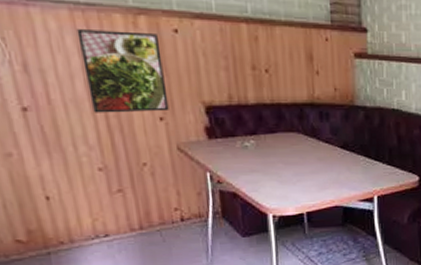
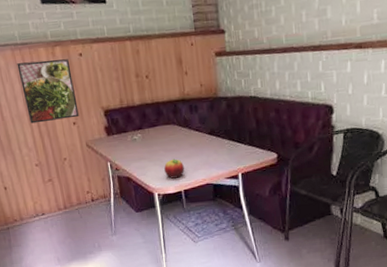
fruit: none [283,174,308,198] -> present [164,159,184,179]

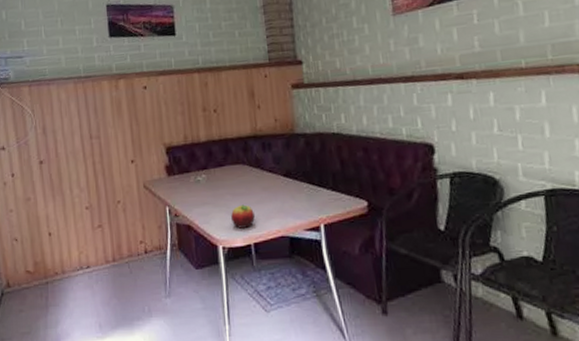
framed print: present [17,59,79,124] -> none [78,92,138,161]

